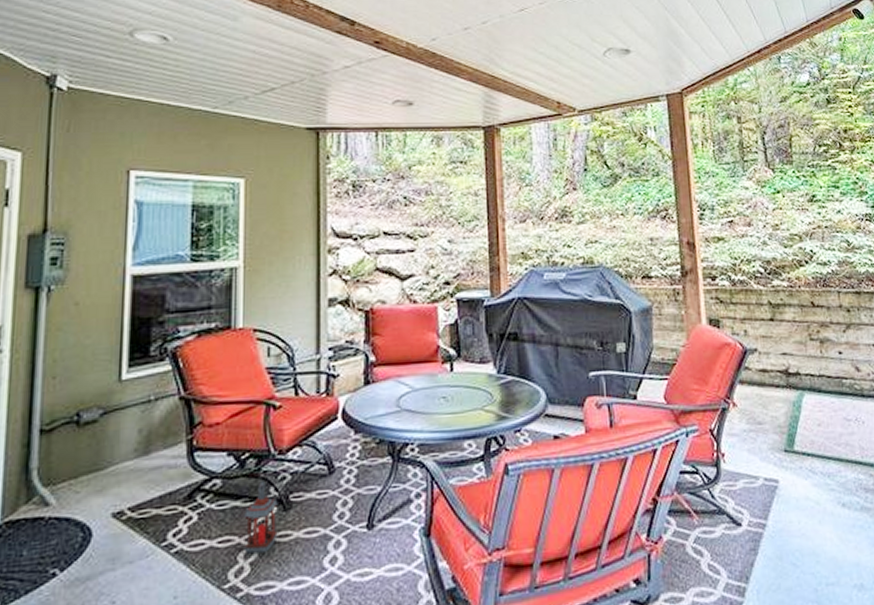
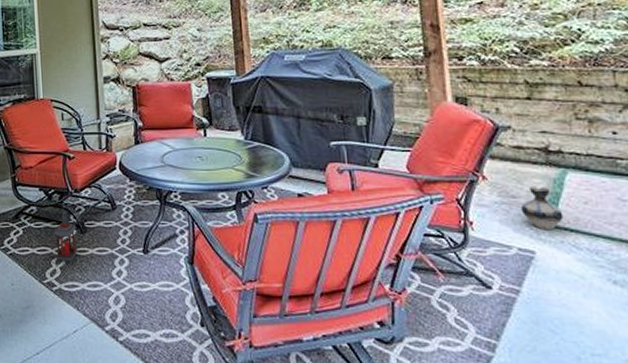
ceramic jug: none [766,411,802,457] -> present [520,187,564,231]

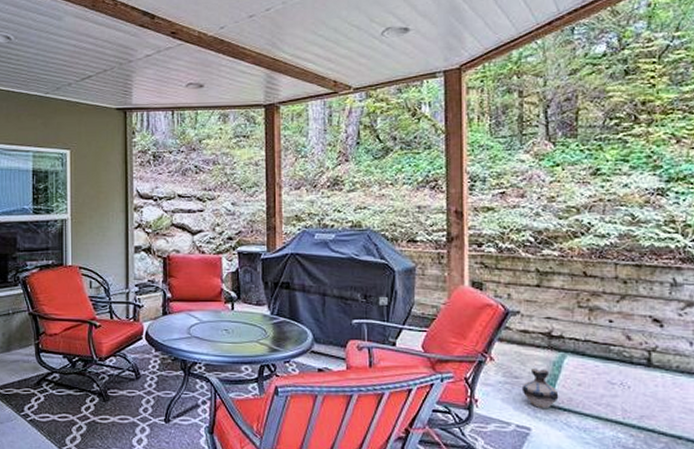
lantern: present [54,211,78,261] -> none [76,379,100,429]

